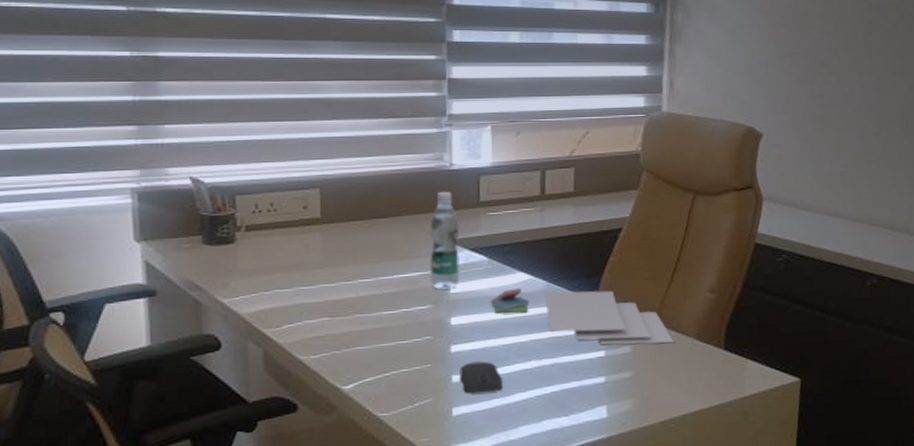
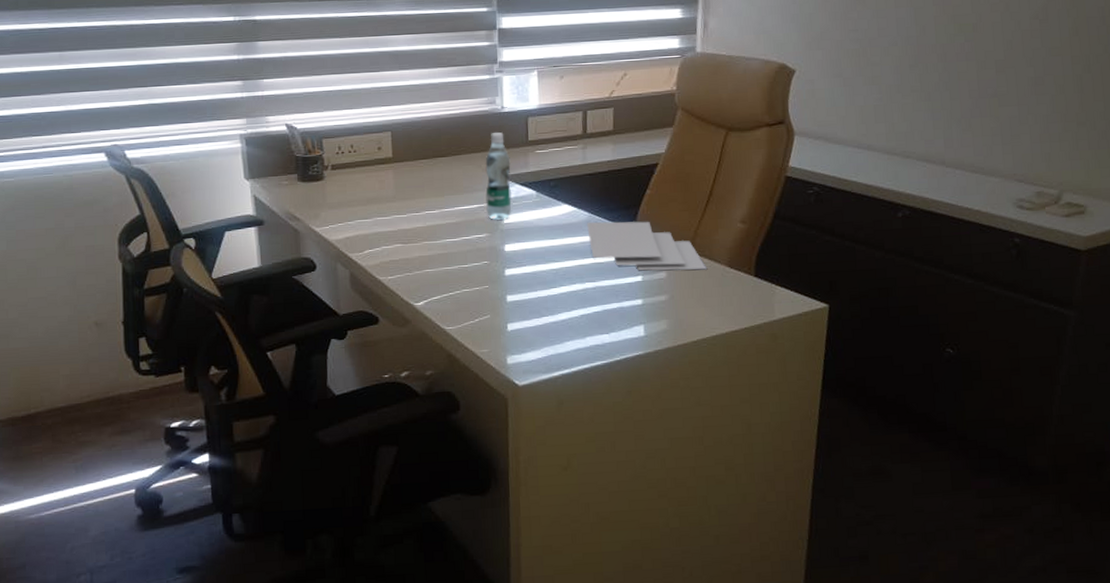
computer mouse: present [459,361,502,393] -> none [513,283,551,311]
sticky notes: present [490,287,530,313] -> none [539,218,574,241]

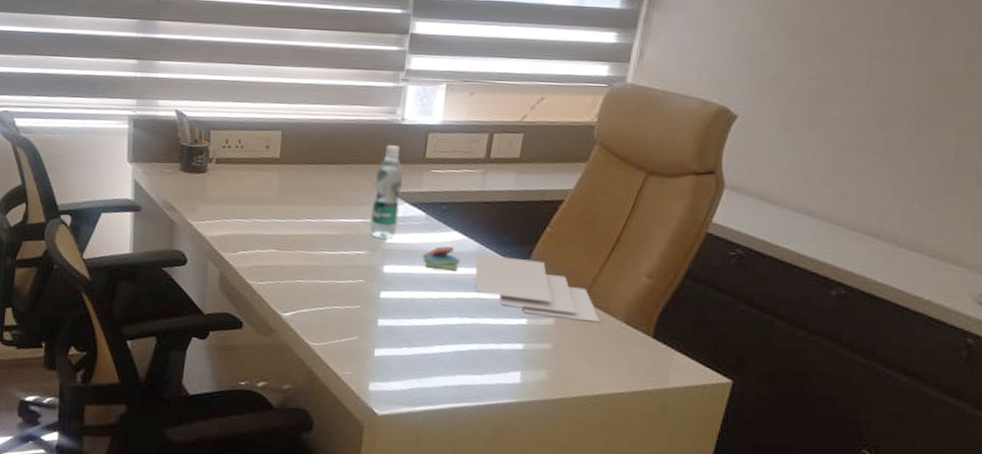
sticky notes: none [539,218,574,241] -> present [422,246,460,271]

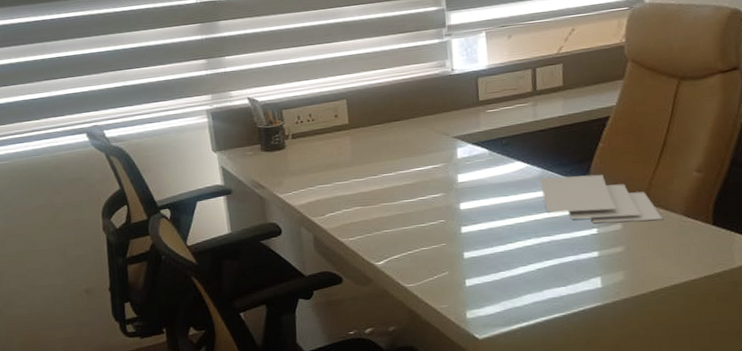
bottle: present [370,145,403,239] -> none [437,94,466,180]
sticky notes: present [422,246,460,271] -> none [493,175,528,198]

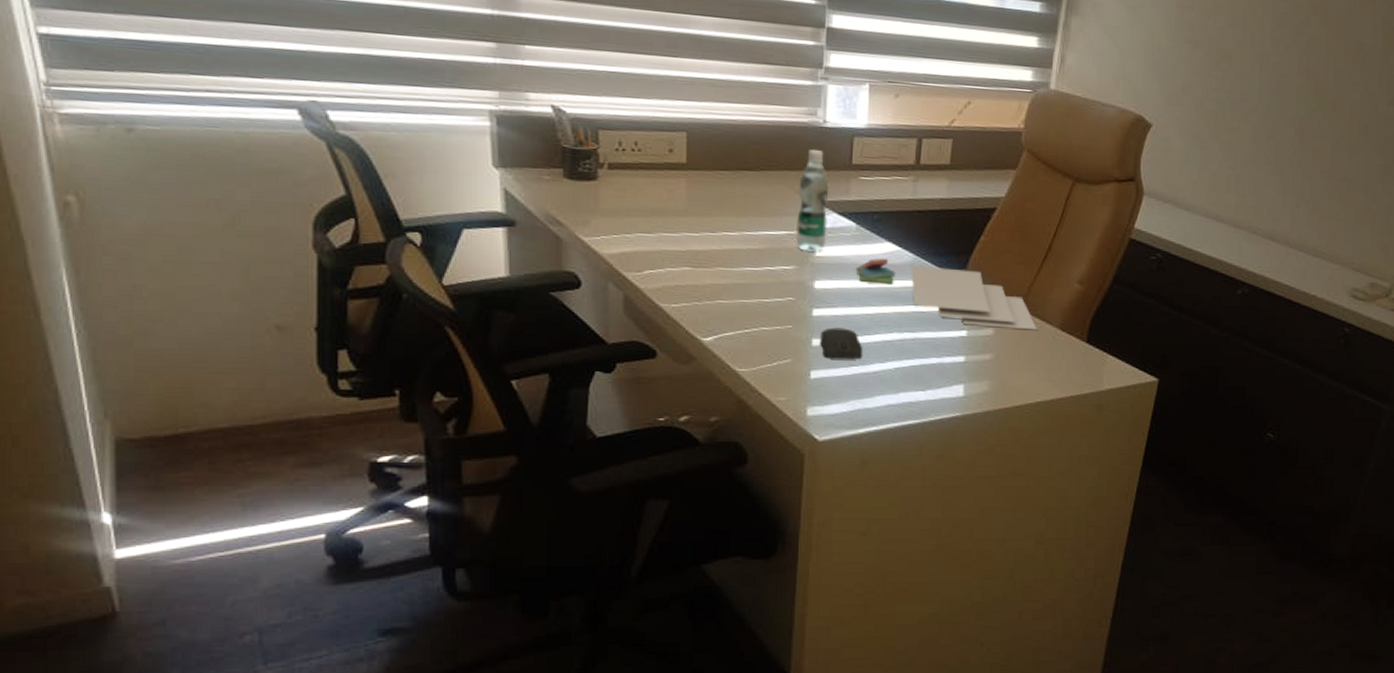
bottle: none [437,94,466,180] -> present [796,150,829,252]
computer mouse: none [469,240,507,267] -> present [820,327,862,358]
sticky notes: none [493,175,528,198] -> present [855,258,896,284]

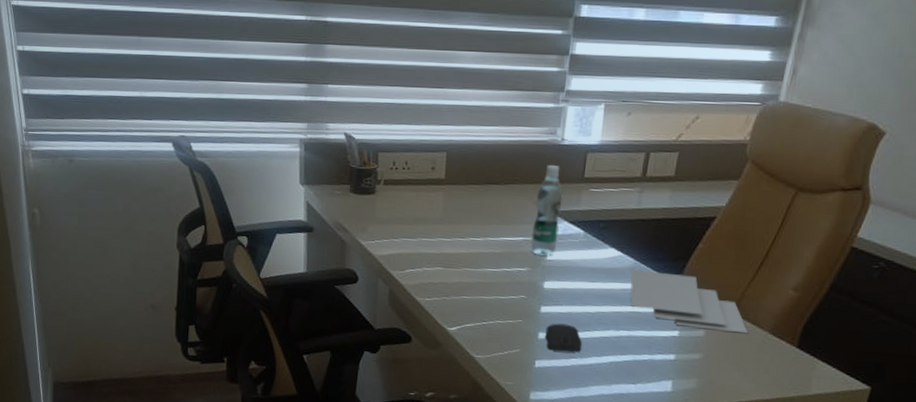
sticky notes: present [855,258,896,284] -> none [580,262,617,286]

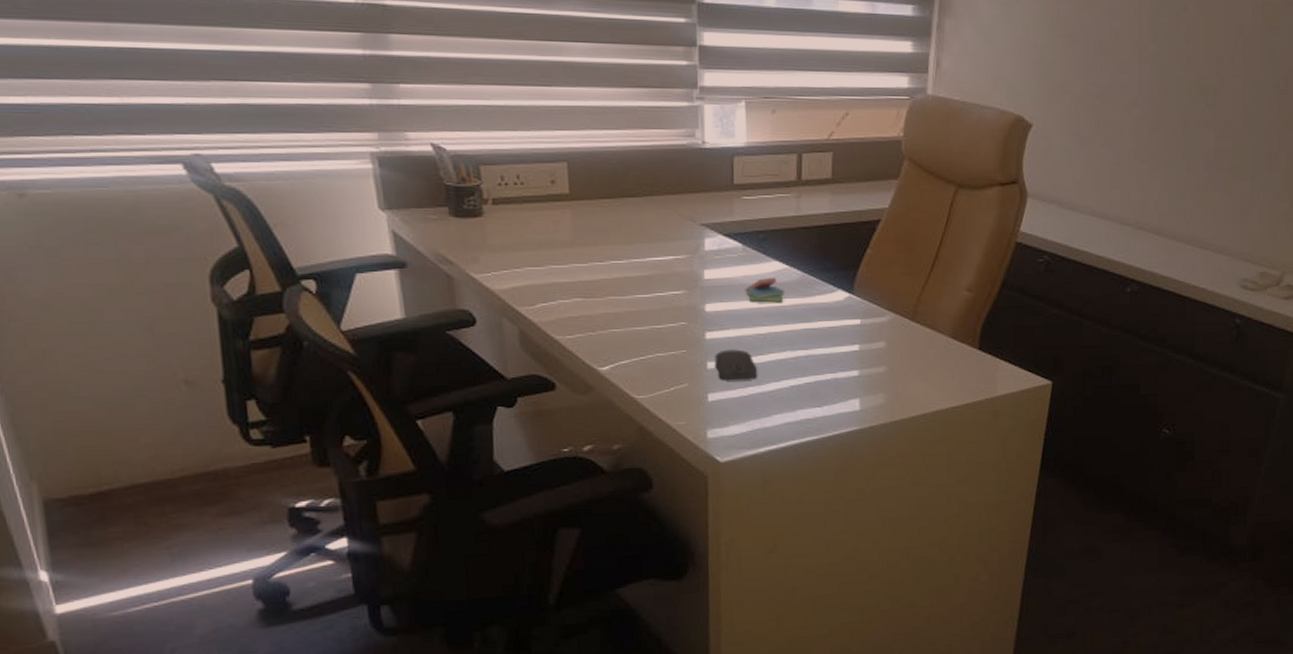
bottle: present [531,165,563,256] -> none [682,172,714,275]
sticky notes: none [580,262,617,286] -> present [745,277,785,303]
papers: present [630,269,749,334] -> none [800,282,930,341]

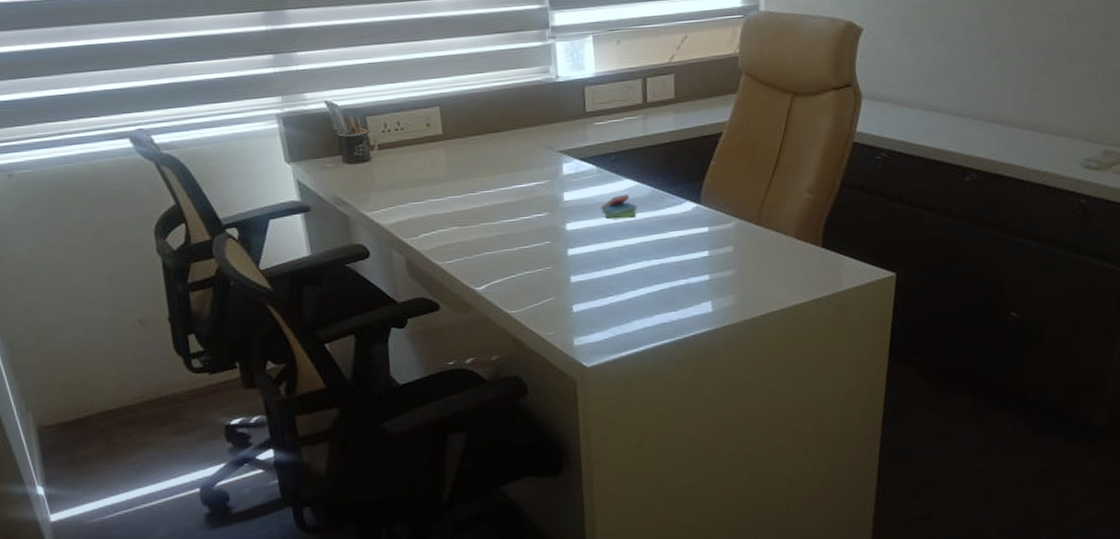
computer mouse: present [714,349,757,380] -> none [577,262,616,292]

